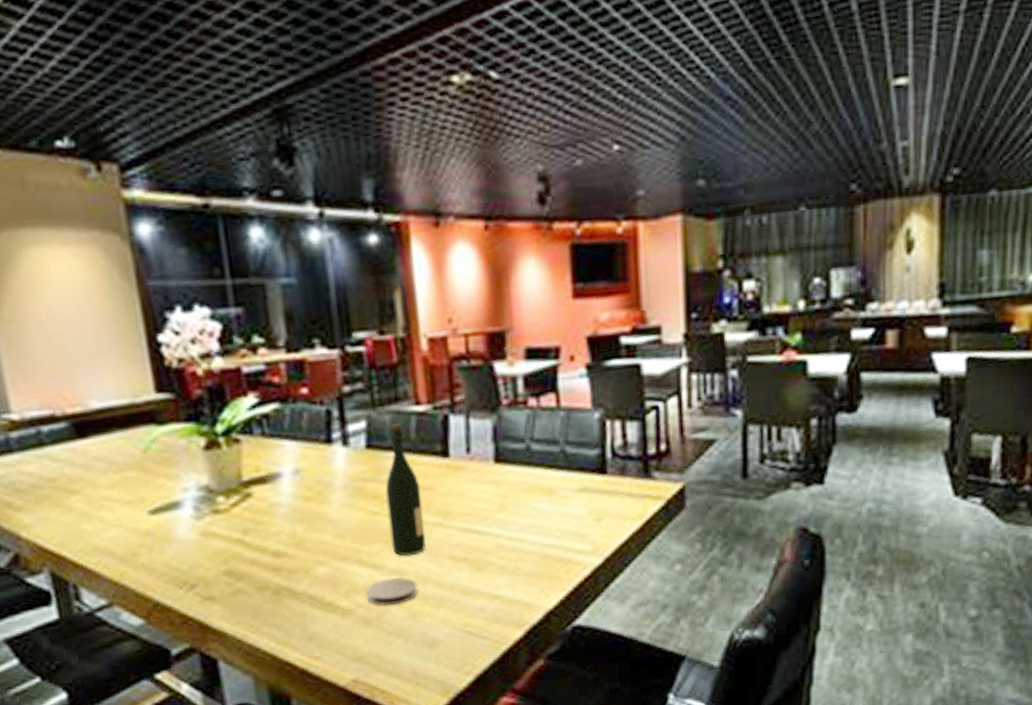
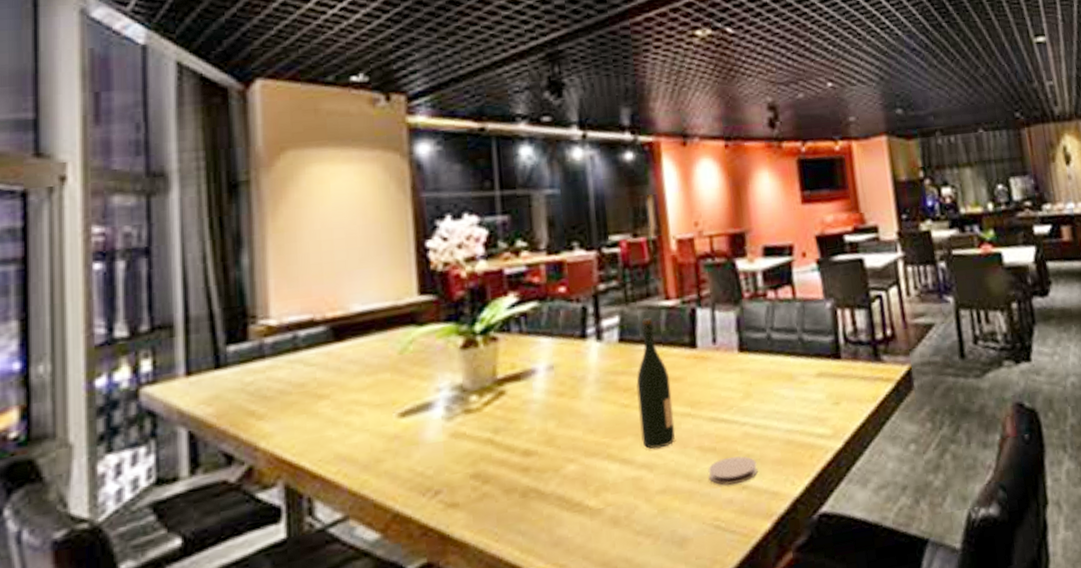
coaster: present [366,577,418,606] -> none [615,471,667,503]
coaster: none [459,567,511,594] -> present [708,456,758,485]

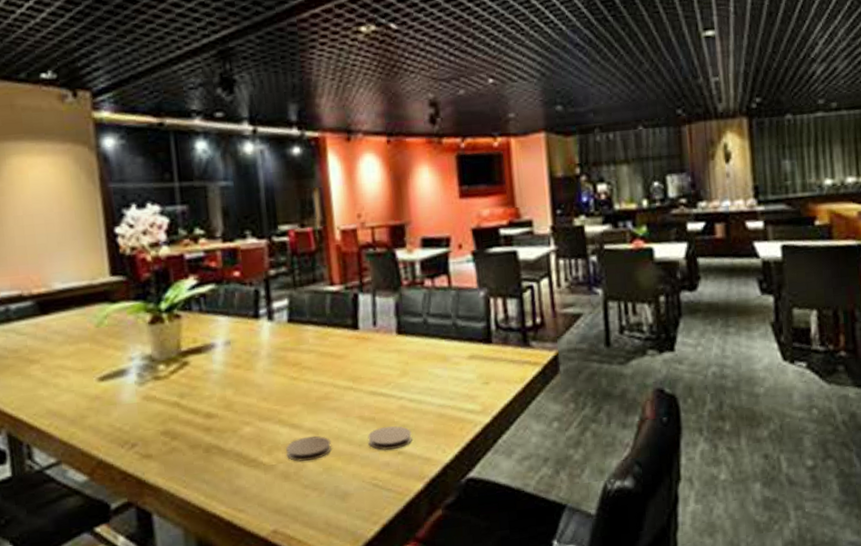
coaster: none [615,471,667,503] -> present [286,435,331,462]
wine bottle: present [636,317,676,449] -> none [304,300,339,417]

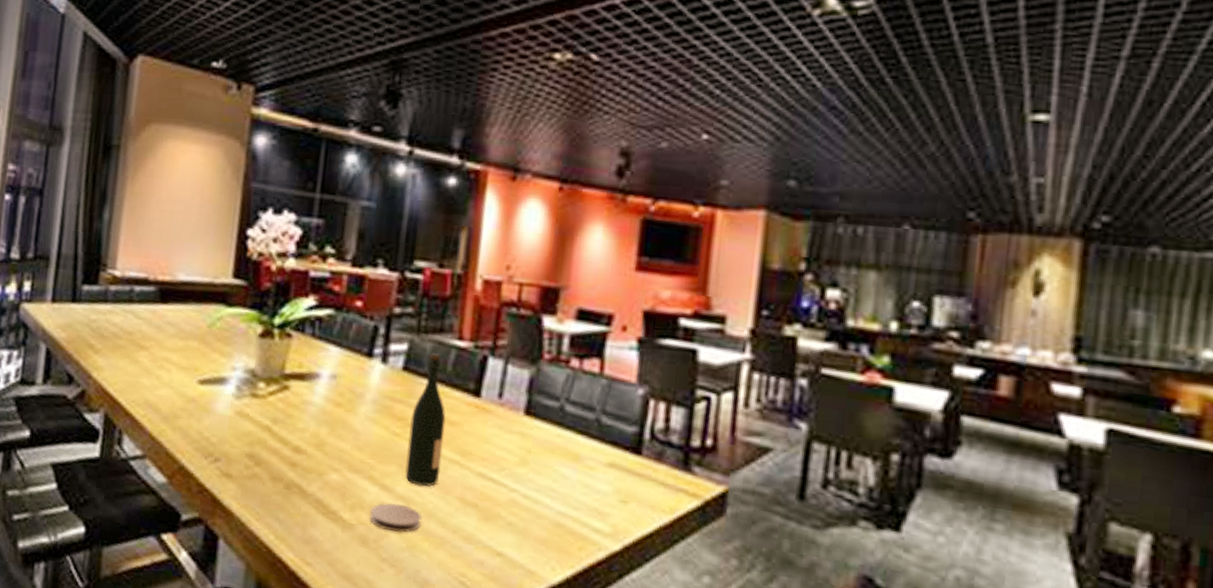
wine bottle: none [304,300,339,417] -> present [405,352,446,487]
coaster: present [367,426,412,450] -> none [464,518,518,549]

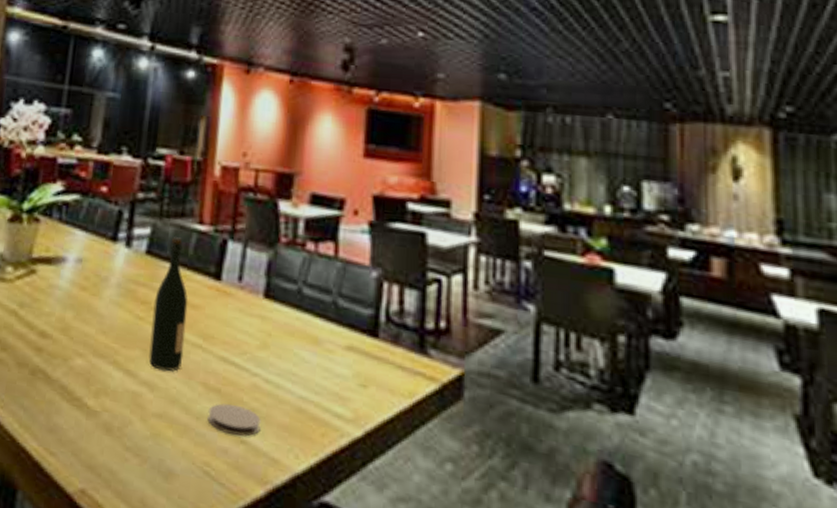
coaster: present [370,502,422,533] -> none [114,388,165,420]
coaster: none [464,518,518,549] -> present [207,403,261,437]

